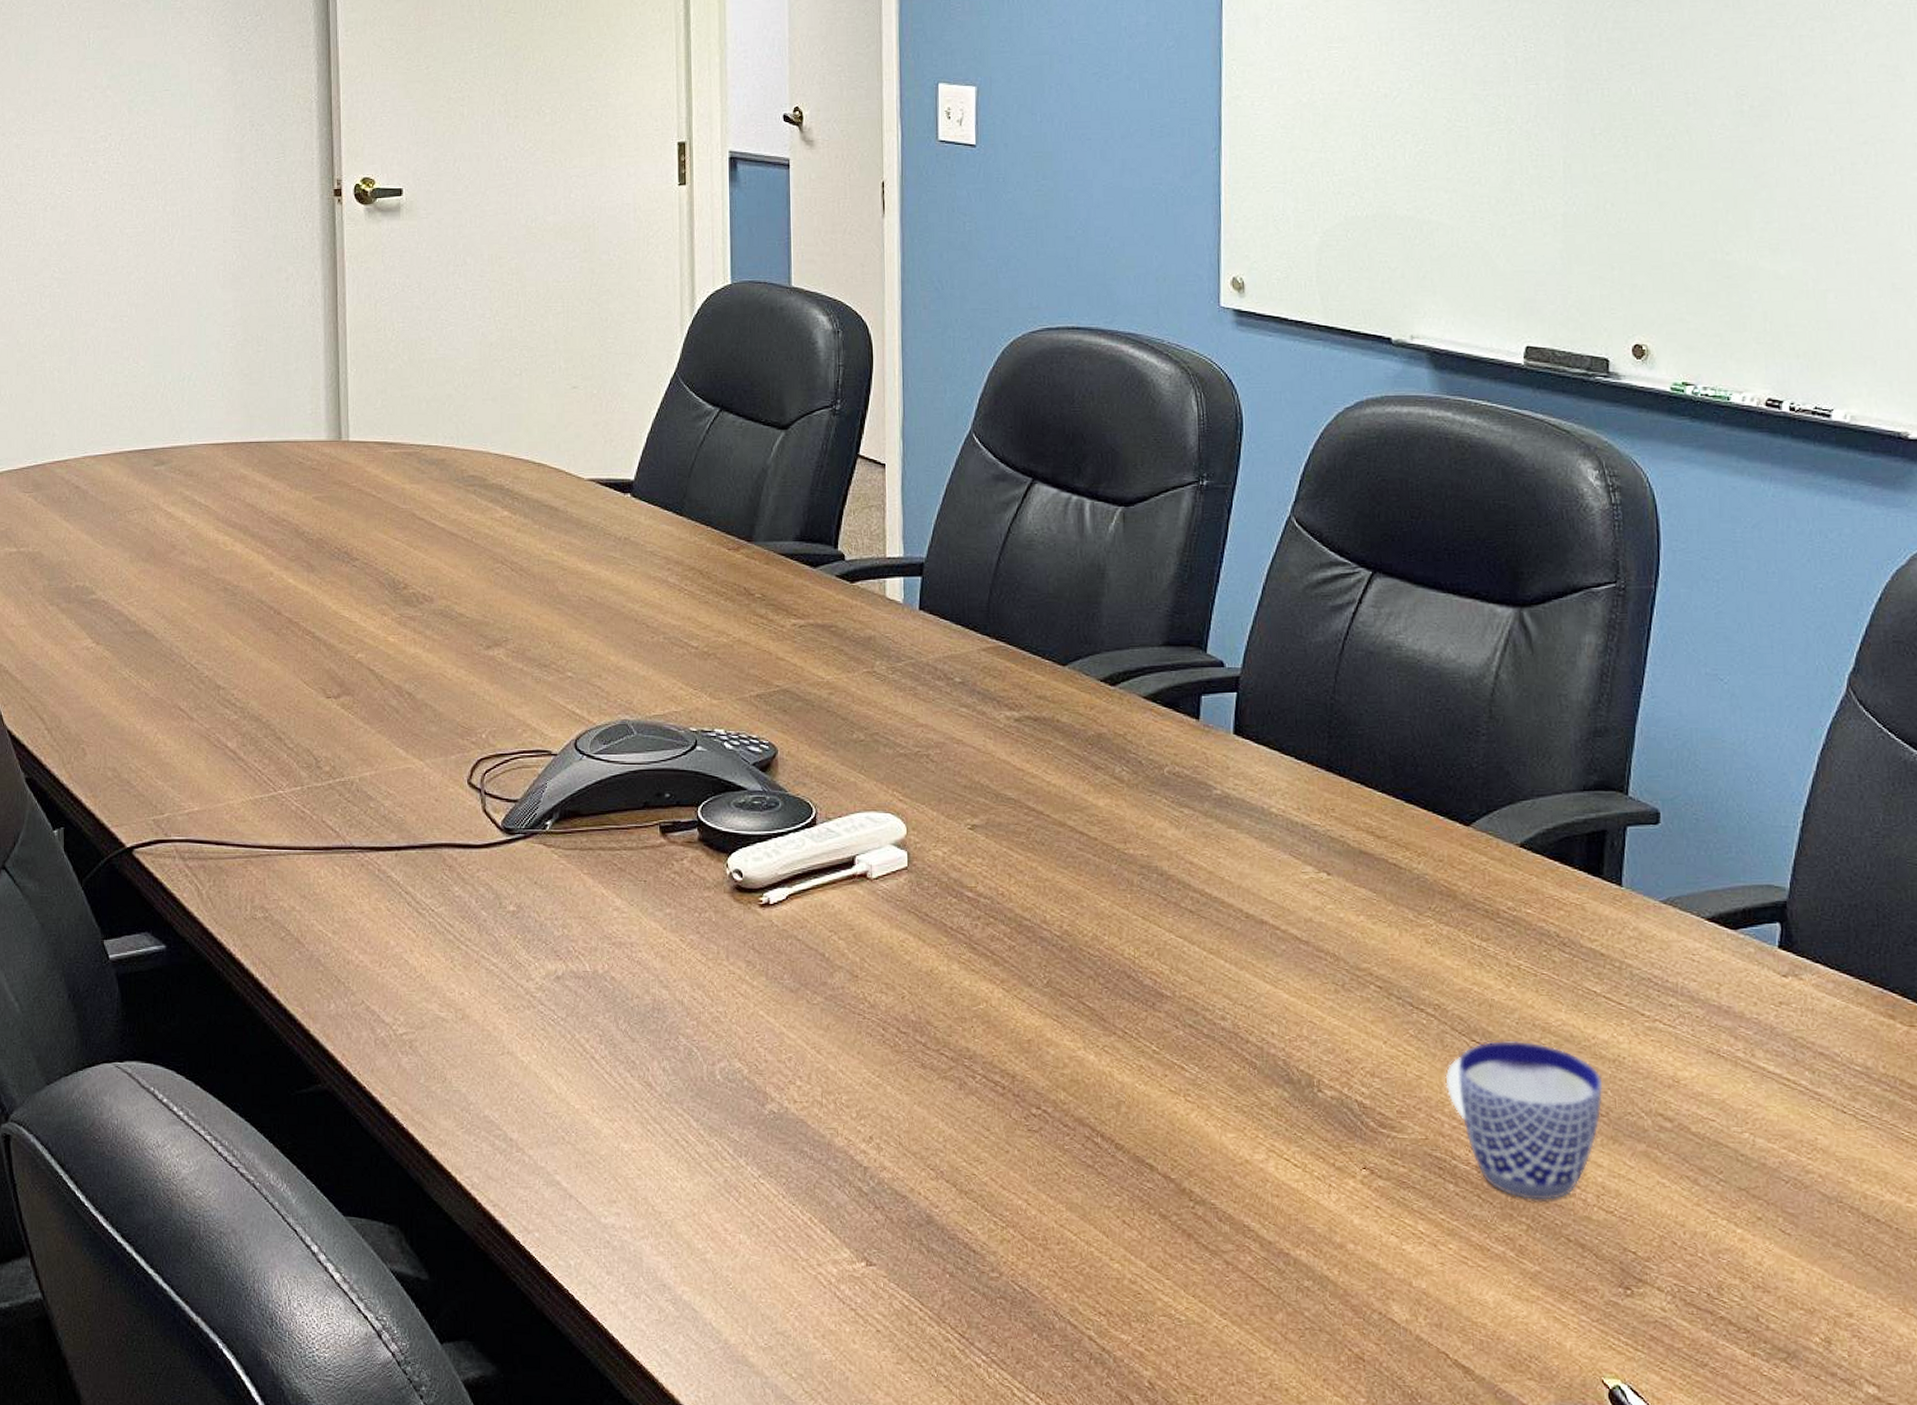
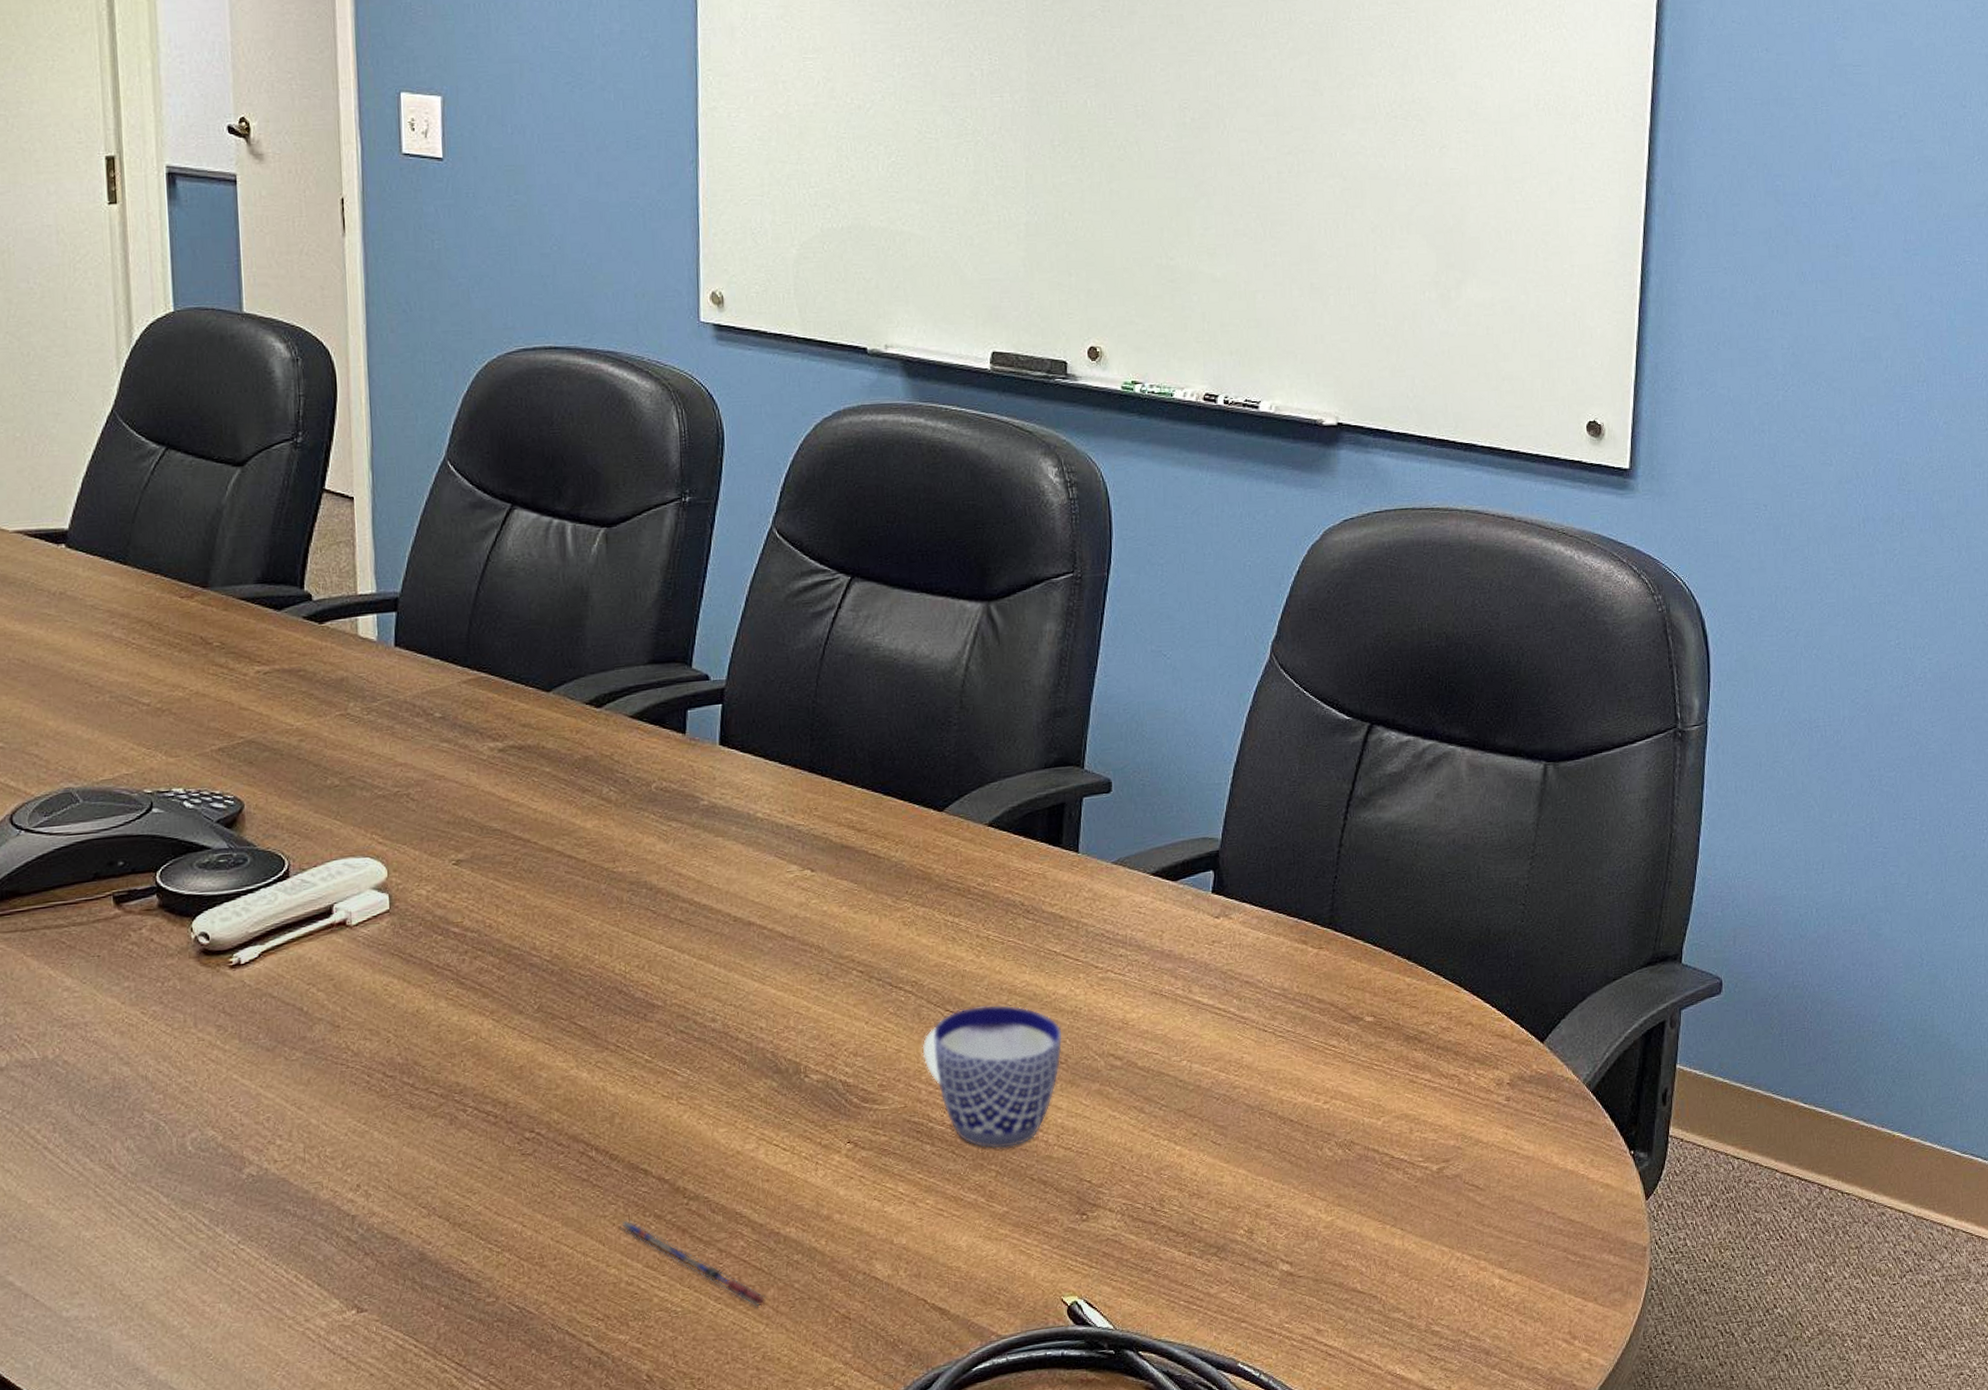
pen: none [1124,1214,1275,1330] -> present [620,1219,767,1307]

